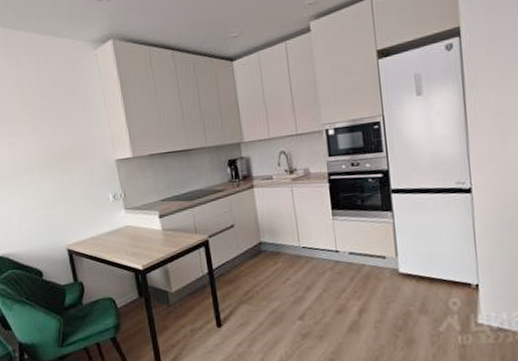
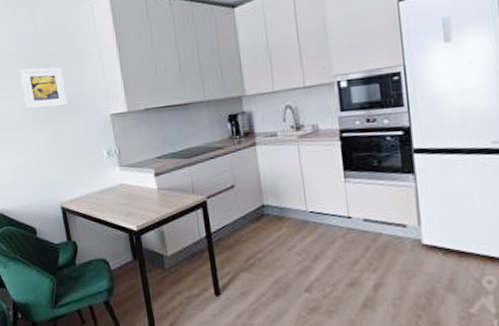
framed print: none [23,114,73,155] -> present [19,67,68,109]

